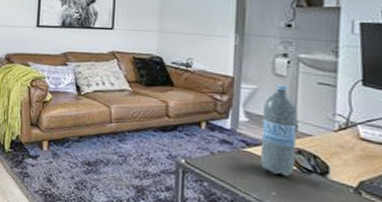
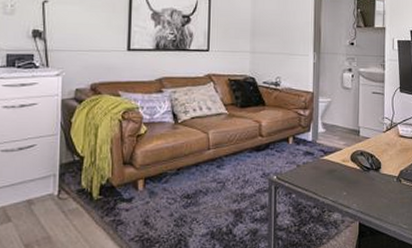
water bottle: present [261,84,298,177] -> none [334,96,360,177]

